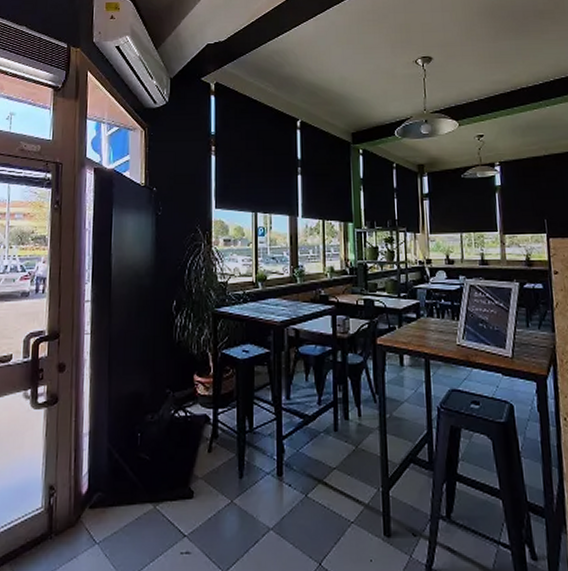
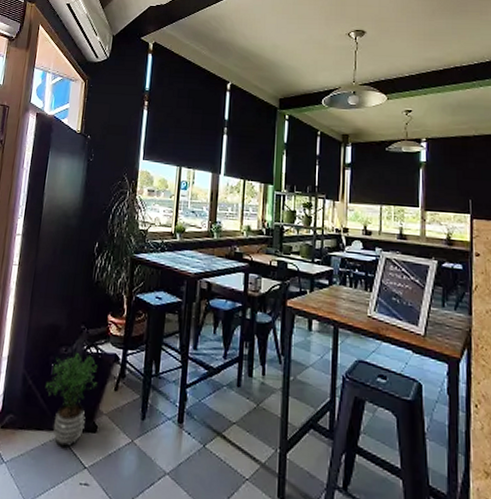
potted plant: none [133,419,188,518] -> present [45,353,97,448]

